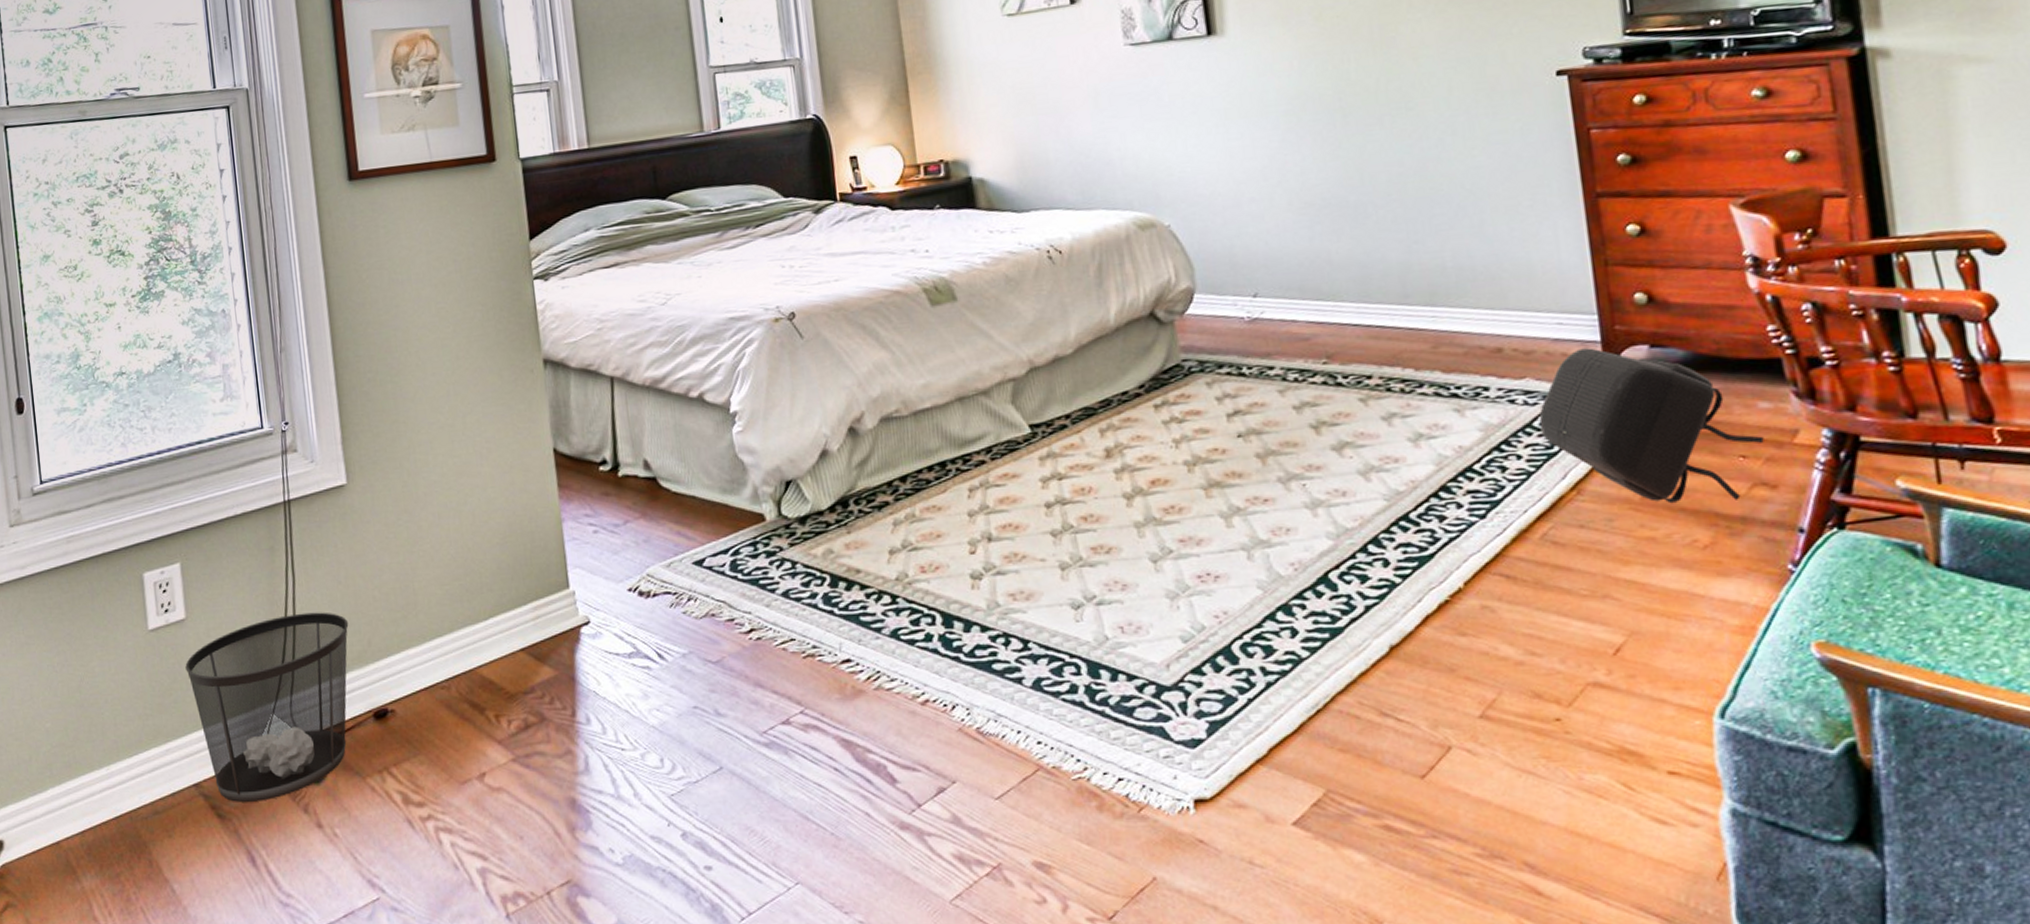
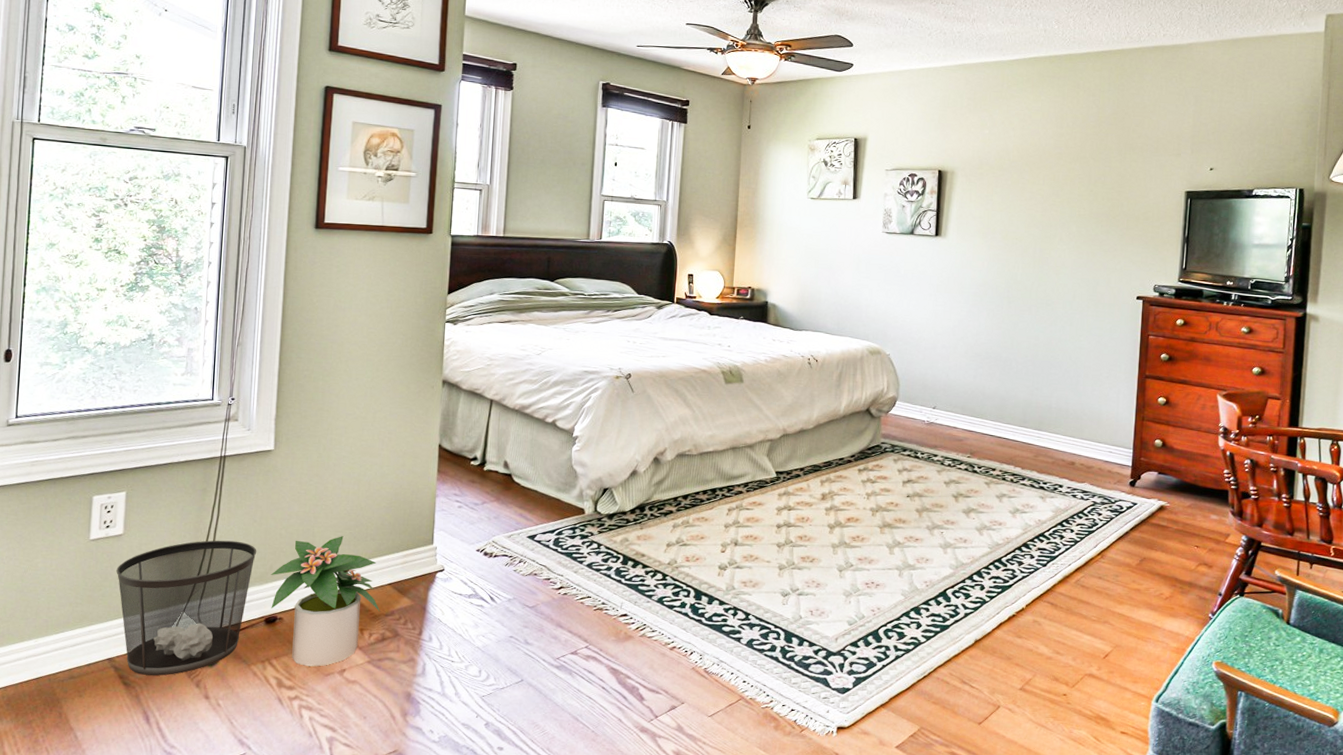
potted plant: none [371,590,517,773] -> present [271,536,380,667]
backpack: present [1539,348,1764,504] -> none [1087,469,1210,572]

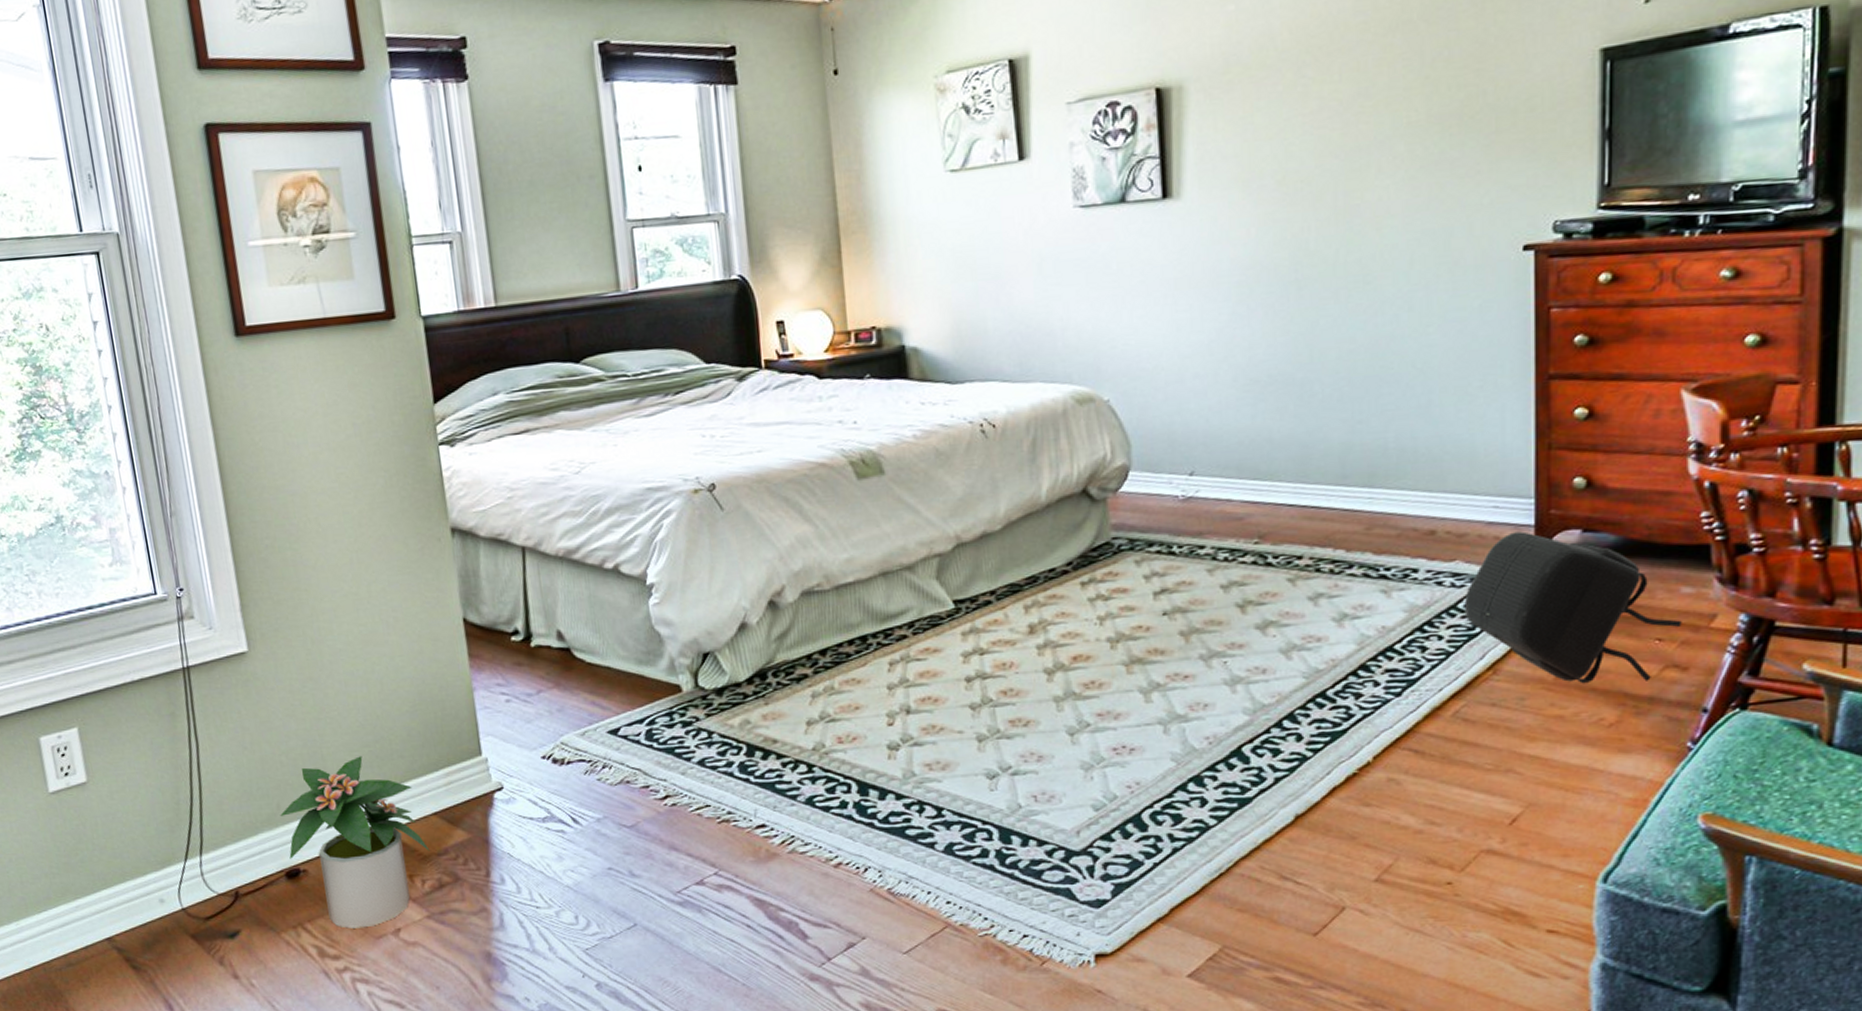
waste bin: present [116,540,257,676] -> none [89,776,260,955]
backpack: none [1087,469,1210,572] -> present [1464,531,1682,684]

